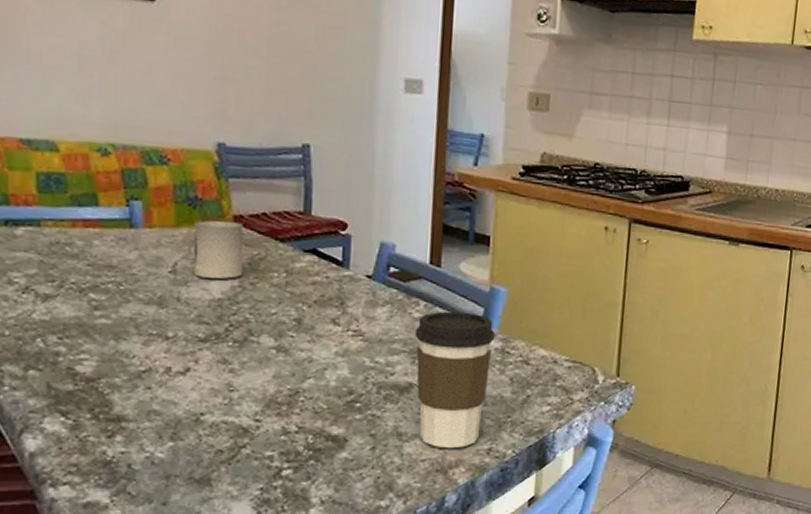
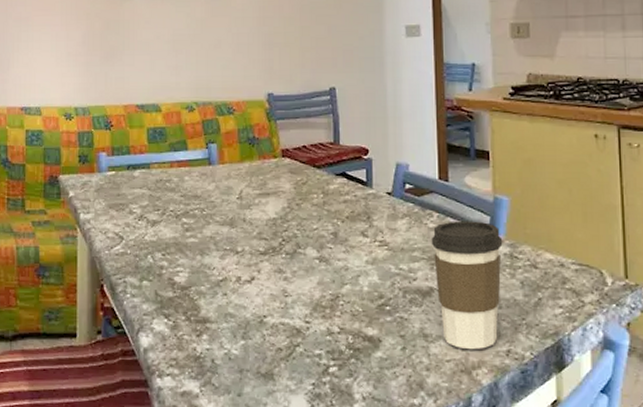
cup: present [193,220,244,279] -> none [253,154,291,202]

